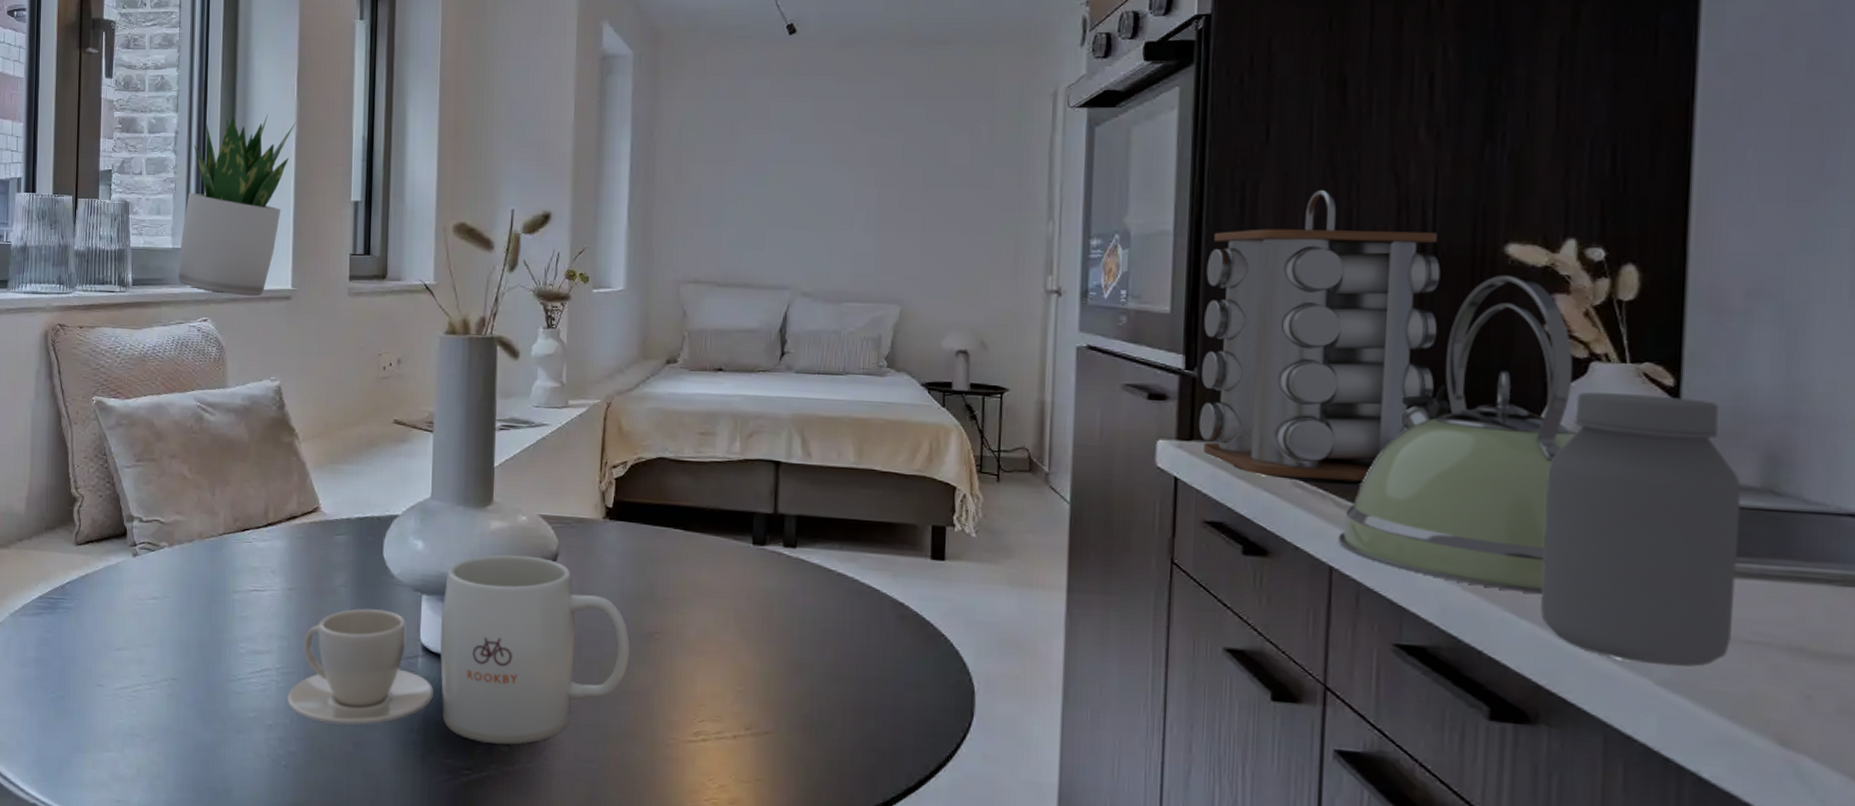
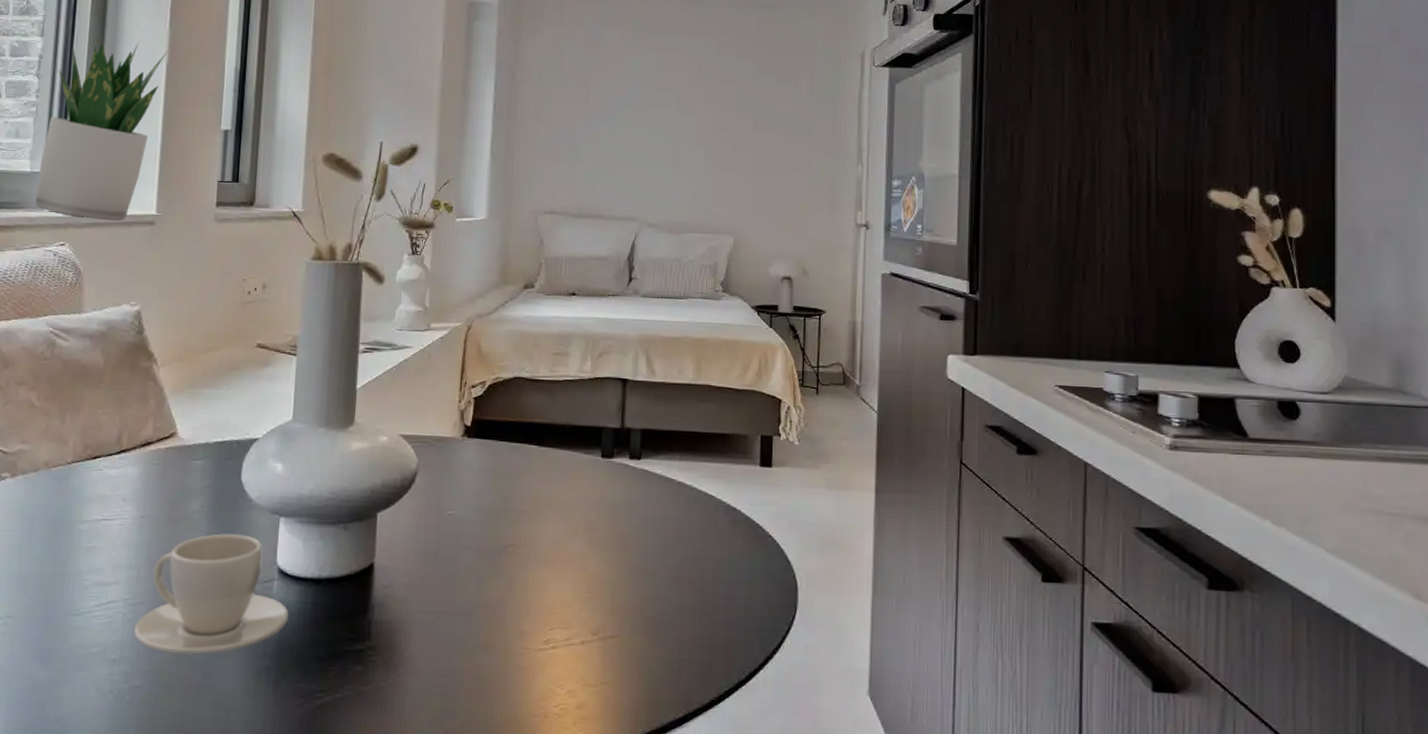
mug: present [440,554,631,745] -> none [296,474,485,664]
spice rack: present [1198,189,1441,485] -> none [980,142,1162,392]
kettle: present [1339,274,1578,595] -> none [1091,215,1264,481]
jar: present [1541,392,1741,667] -> none [1243,312,1380,537]

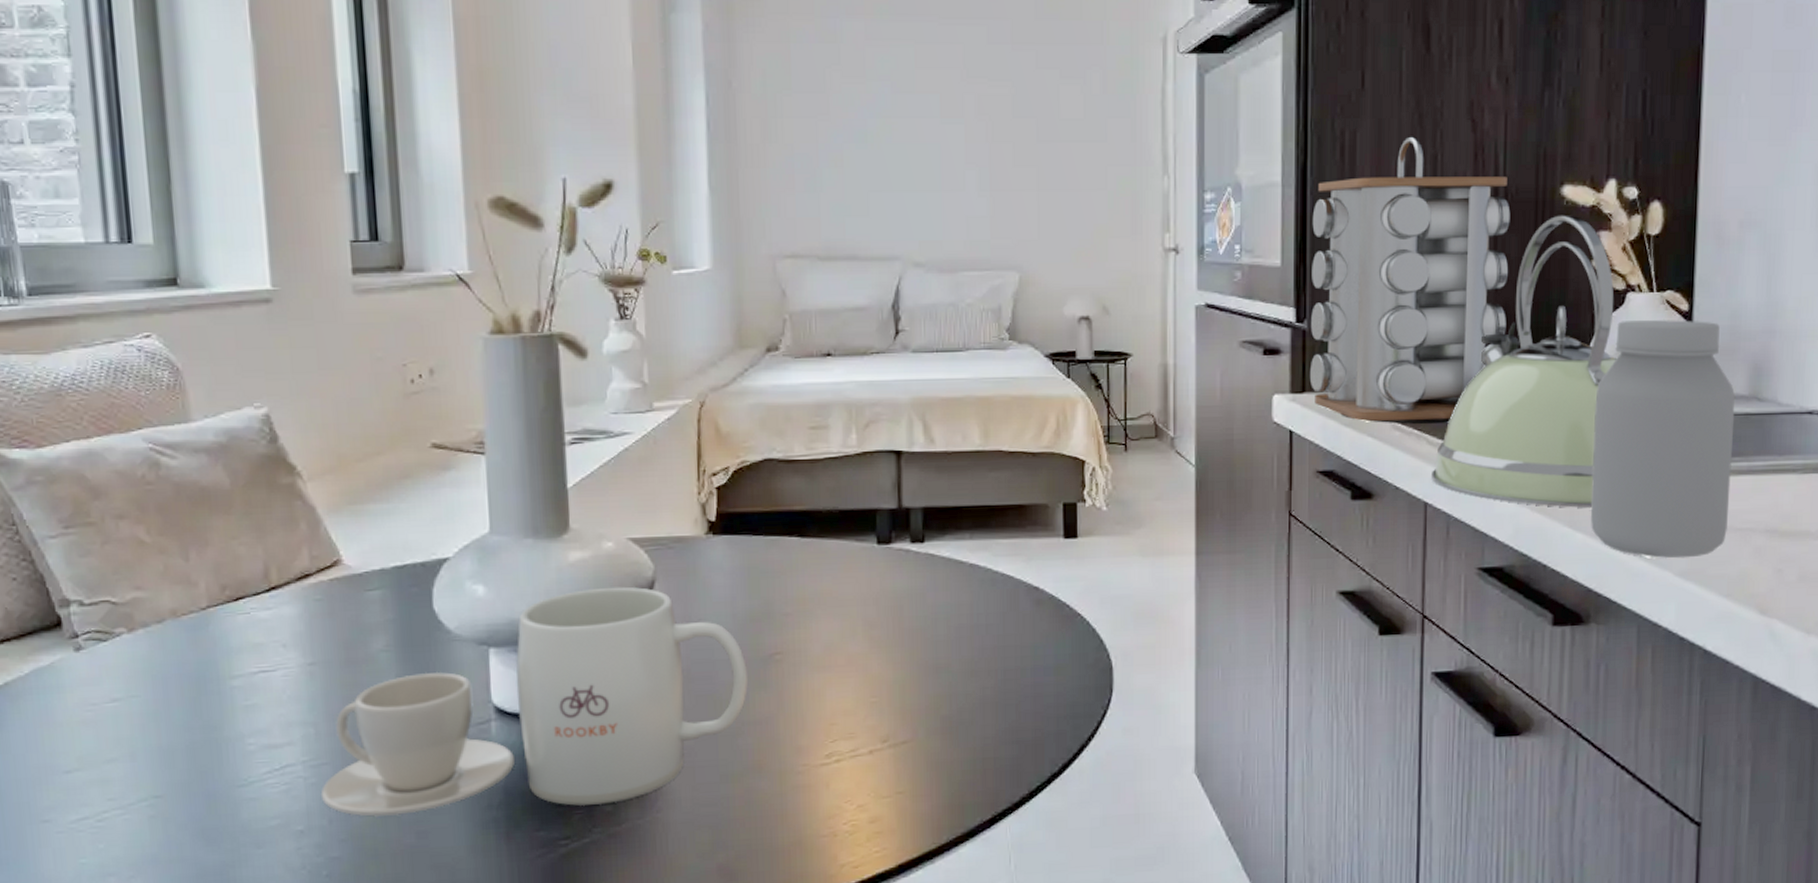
planter: present [35,42,168,221] -> none [97,59,255,302]
mug: none [296,474,485,664] -> present [516,586,749,806]
spice rack: none [980,142,1162,392] -> present [1309,136,1511,424]
kettle: none [1091,215,1264,481] -> present [1432,215,1618,509]
jar: none [1243,312,1380,537] -> present [1591,319,1735,559]

